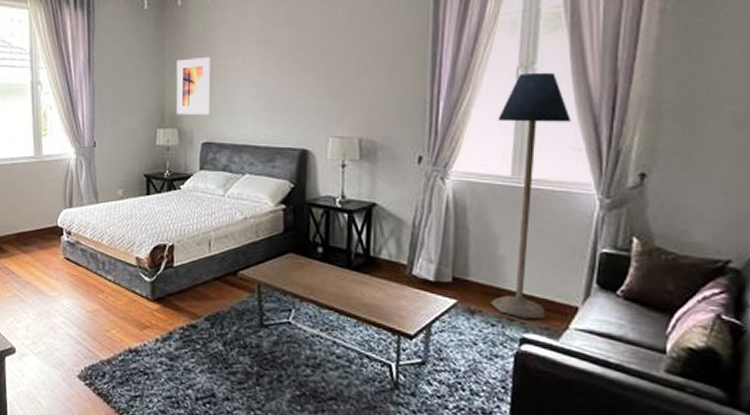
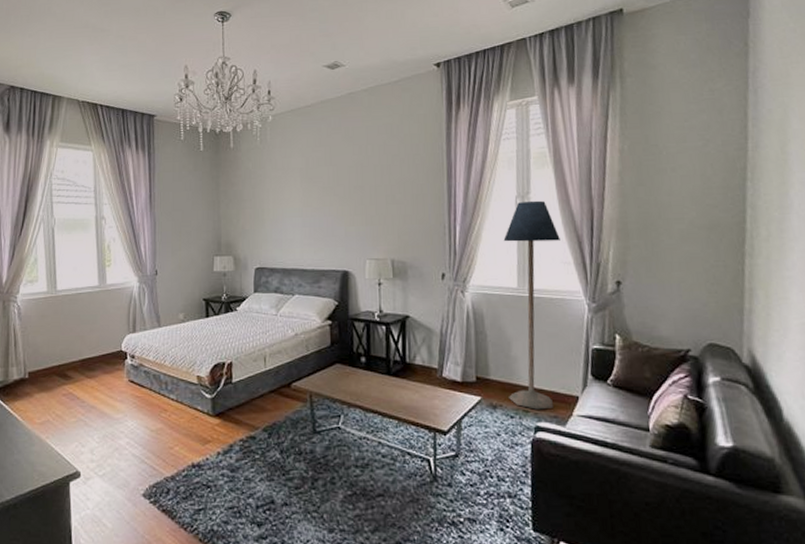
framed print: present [176,56,211,115] -> none [230,191,262,244]

